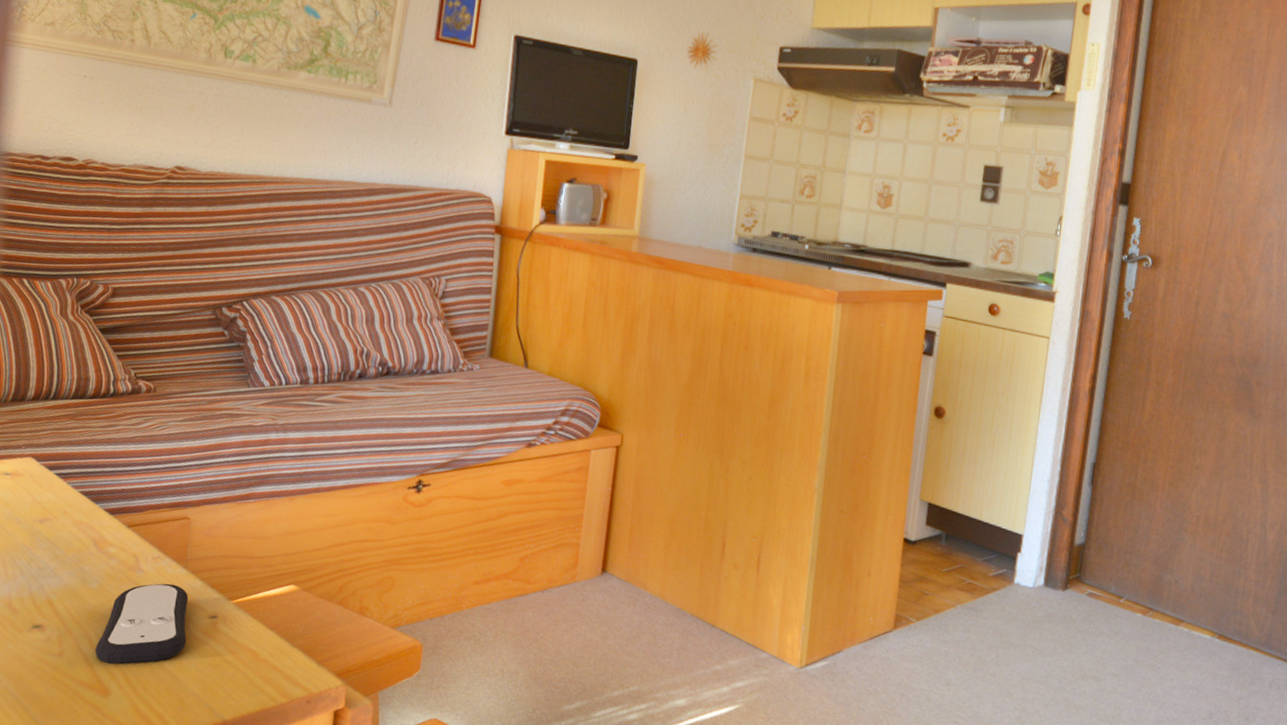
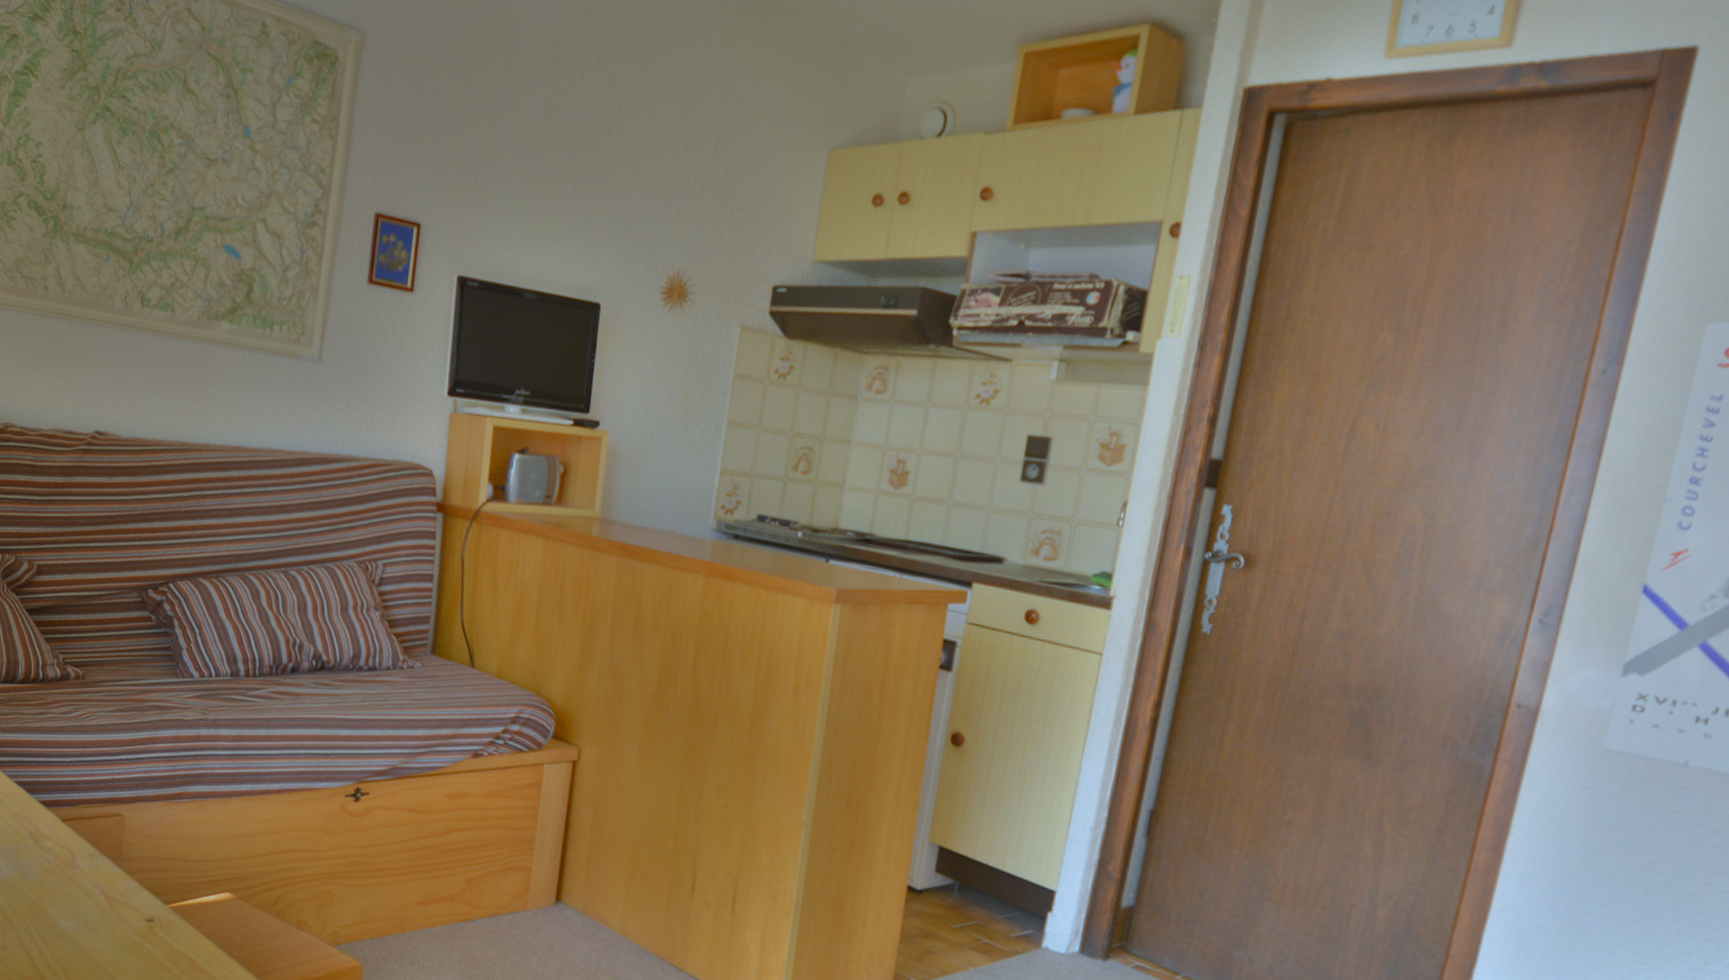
remote control: present [95,583,189,665] -> none [36,881,125,963]

